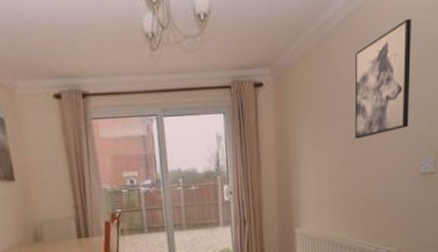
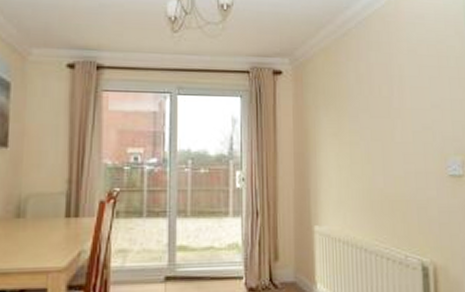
wall art: present [354,18,411,139] -> none [374,25,432,134]

